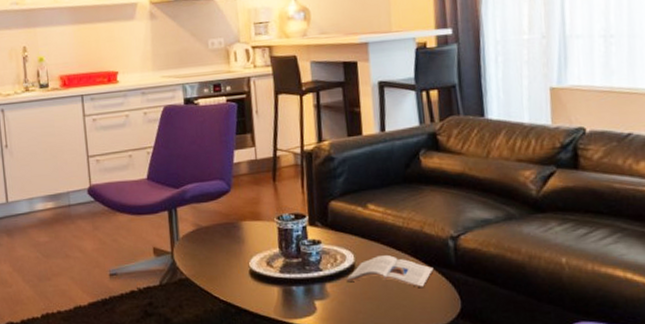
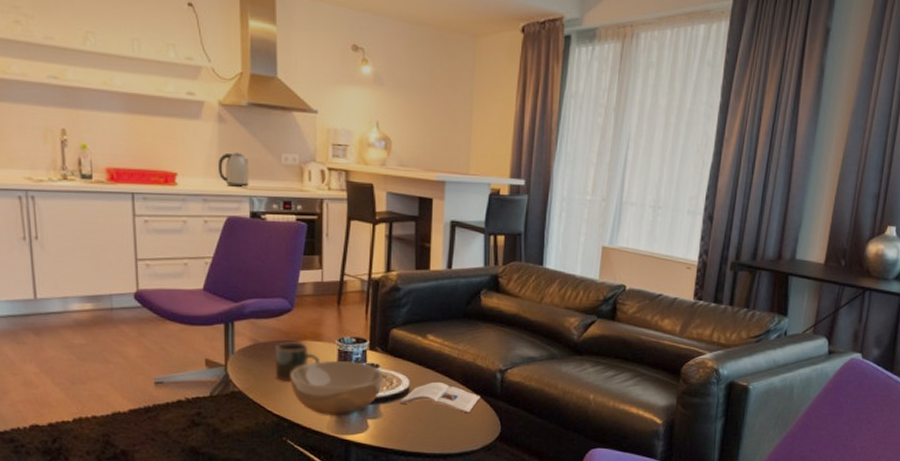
kettle: none [153,45,181,77] -> present [218,152,249,187]
mug: none [216,223,261,265] -> present [274,342,319,381]
bowl: none [233,239,327,299] -> present [290,360,384,415]

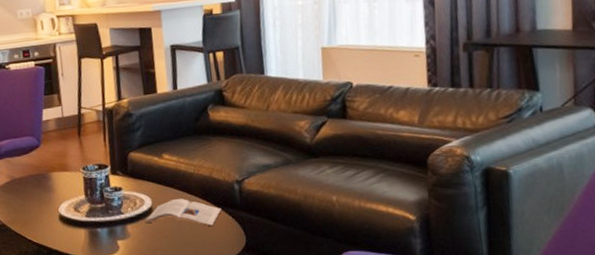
mug: present [274,342,319,381] -> none [28,174,68,211]
bowl: present [290,360,384,415] -> none [44,187,128,240]

